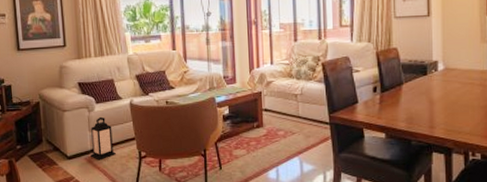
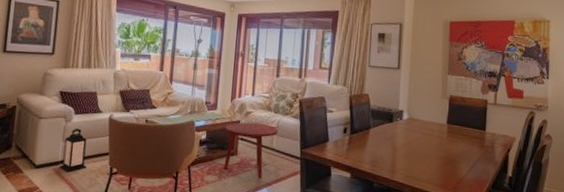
side table: none [247,92,303,149] -> present [224,122,278,180]

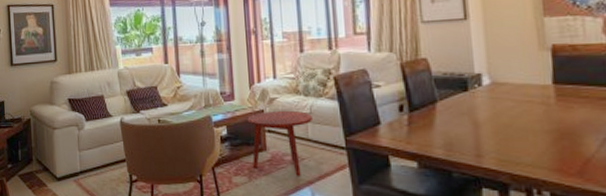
lantern: present [60,128,87,172] -> none [80,135,106,183]

